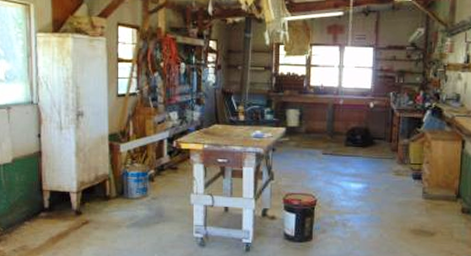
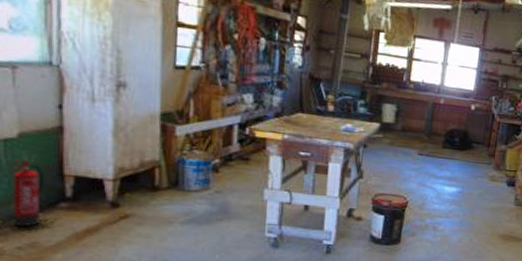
fire extinguisher: none [9,179,30,233] -> present [13,159,45,226]

